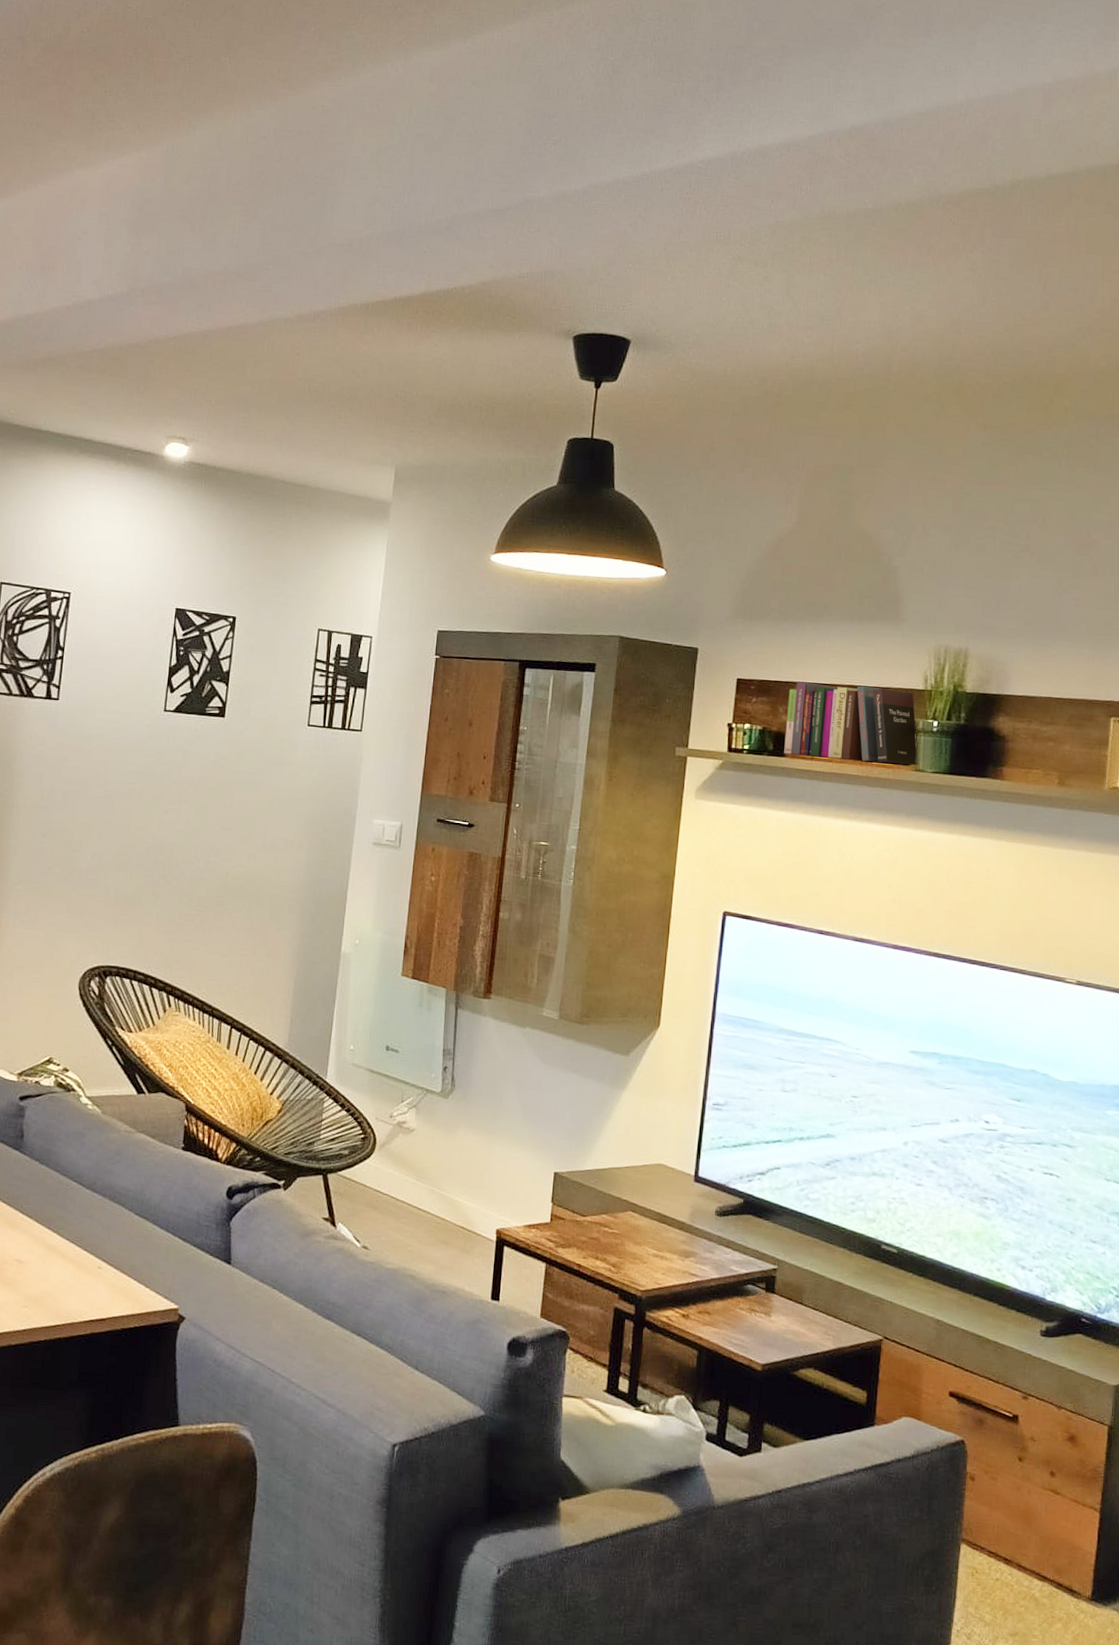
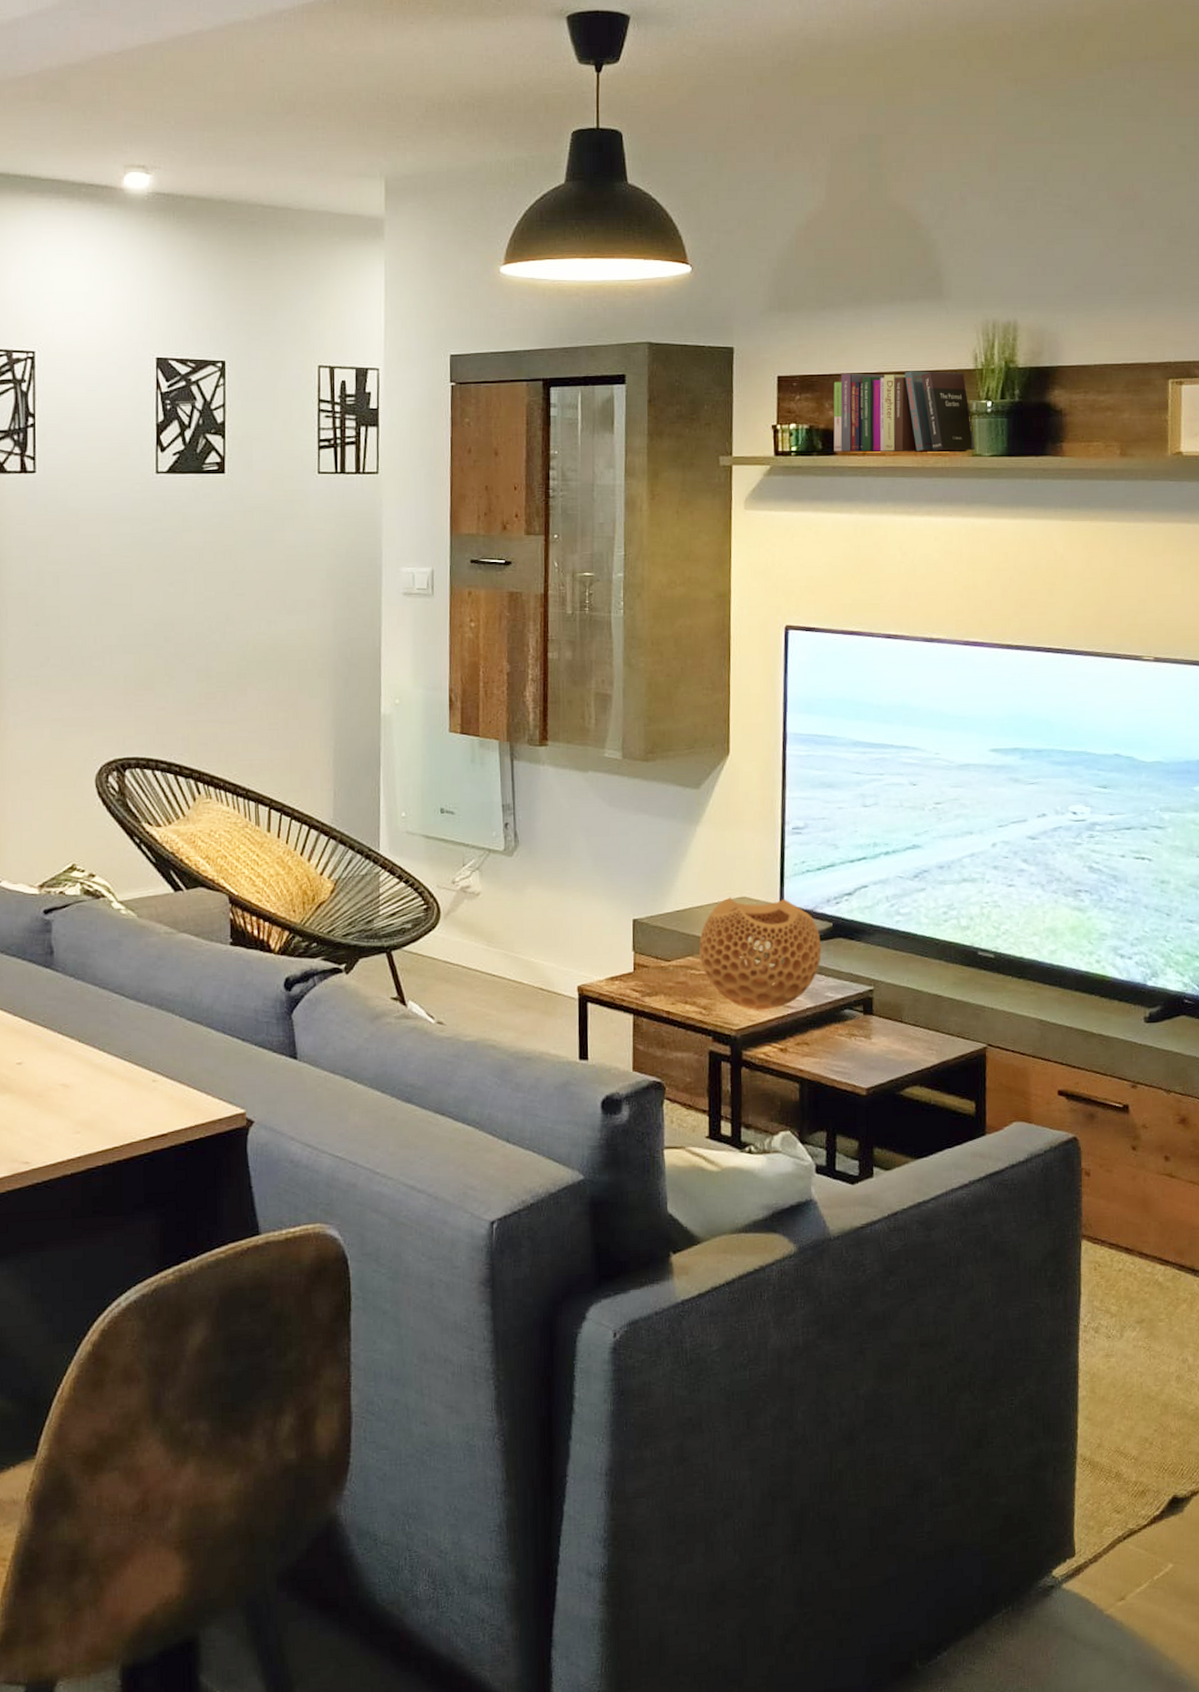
decorative bowl: none [614,1162,731,1275] -> present [699,897,821,1010]

